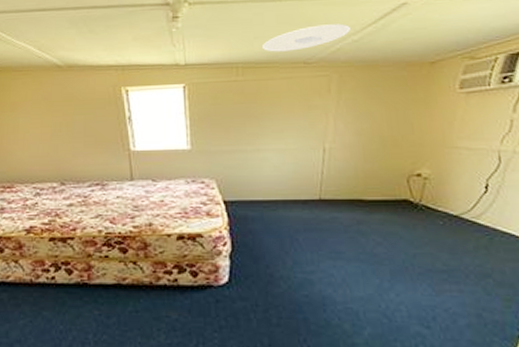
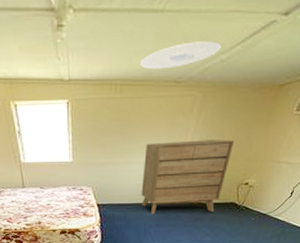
dresser: none [278,122,390,216] -> present [141,139,235,215]

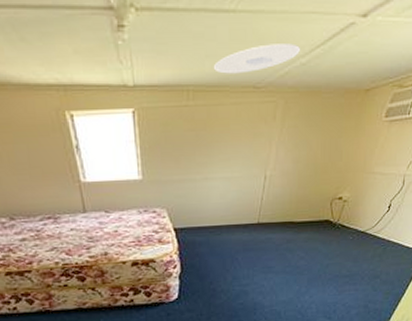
dresser: present [141,139,235,215] -> none [224,150,323,238]

